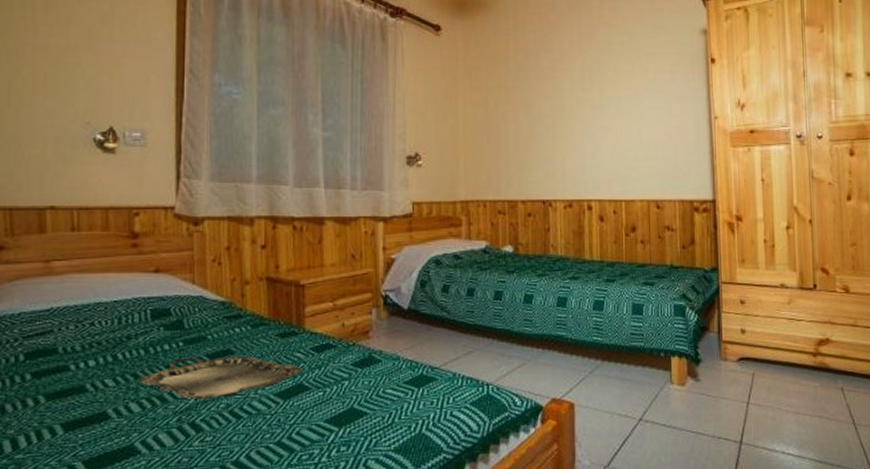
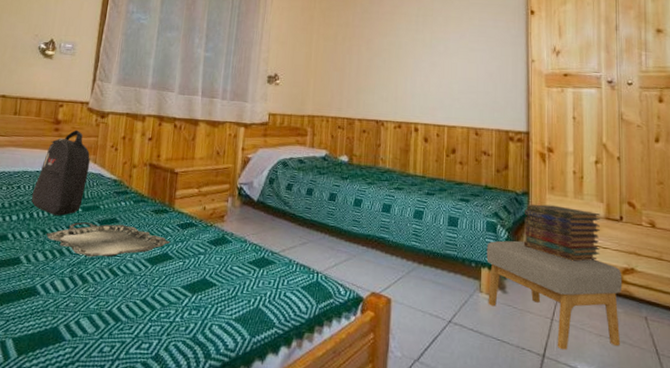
backpack: none [111,243,187,354] -> present [31,129,91,216]
footstool: none [676,322,818,434] -> present [486,240,623,350]
book stack: none [714,279,795,338] -> present [523,204,601,261]

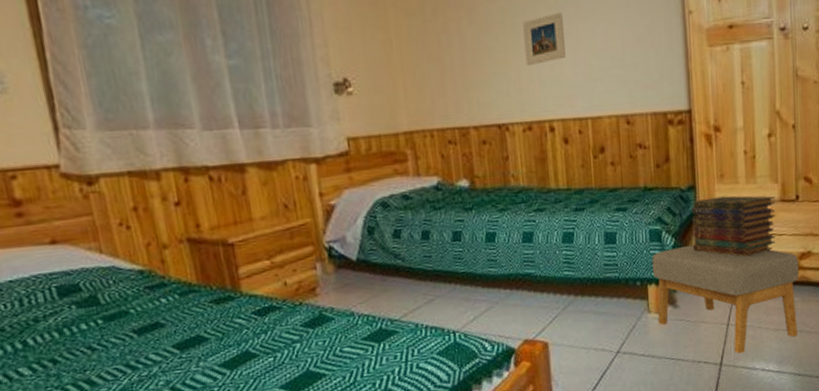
backpack: present [31,129,91,216] -> none [13,209,100,337]
serving tray: present [45,222,171,257] -> none [57,327,250,380]
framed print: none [403,49,434,83] -> present [523,12,566,65]

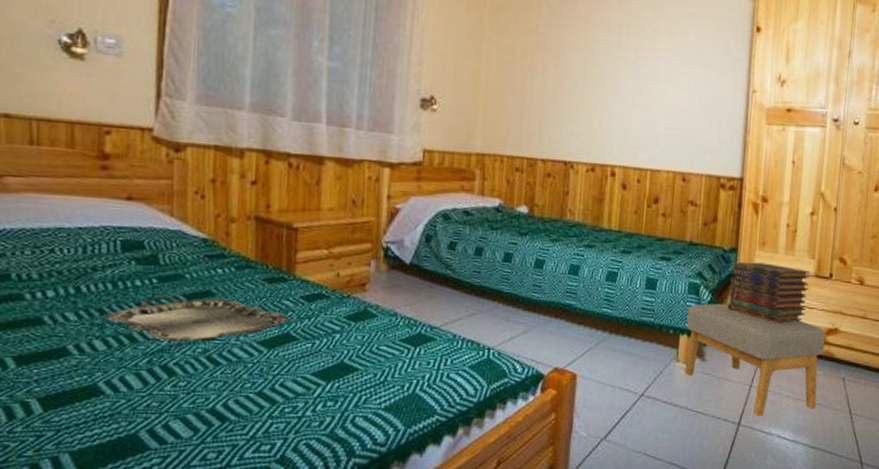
serving tray: none [57,327,250,380] -> present [103,297,293,343]
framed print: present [523,12,566,65] -> none [599,71,639,114]

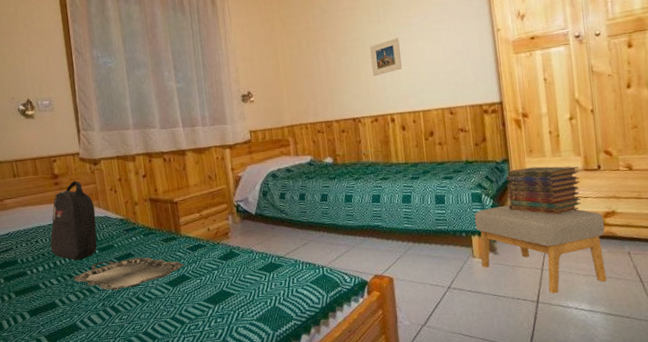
backpack: none [74,168,164,289] -> present [50,180,97,260]
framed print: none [599,71,639,114] -> present [370,38,402,76]

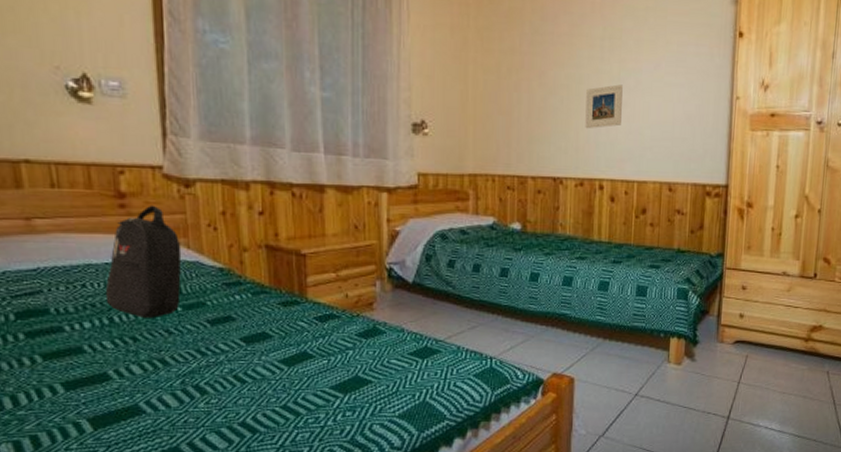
serving tray: present [72,257,185,291] -> none [137,322,309,365]
footstool: present [474,205,606,294] -> none [676,306,810,410]
book stack: present [506,166,581,215] -> none [715,266,796,323]

